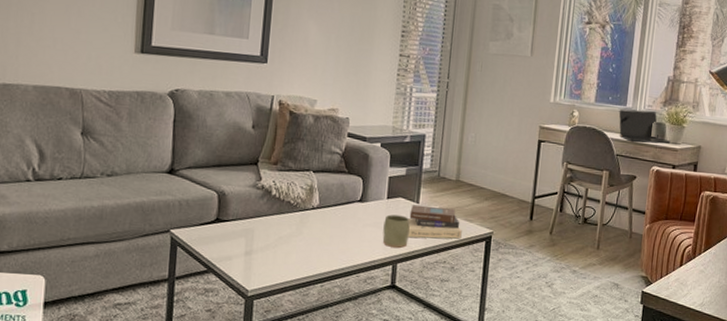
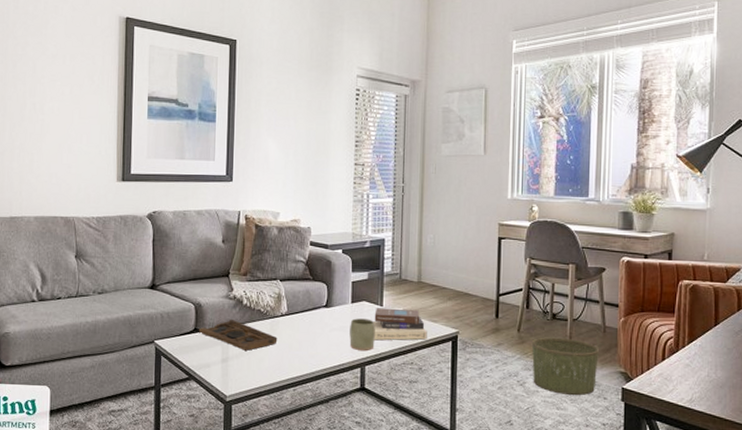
decorative tray: none [220,211,307,244] -> present [198,320,278,351]
basket: none [561,240,625,297] -> present [531,337,600,395]
laptop: present [619,109,670,144] -> none [581,200,639,234]

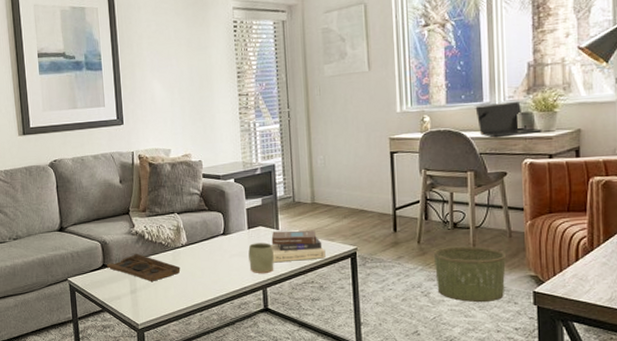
laptop: none [581,200,639,234] -> present [475,102,541,138]

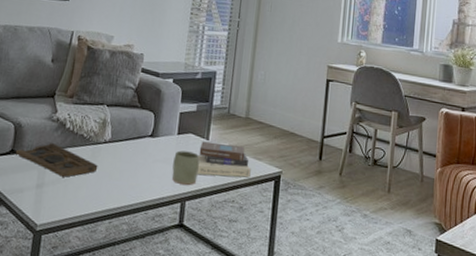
basket: present [433,246,507,302] -> none [351,182,417,245]
laptop: present [475,102,541,138] -> none [405,51,458,86]

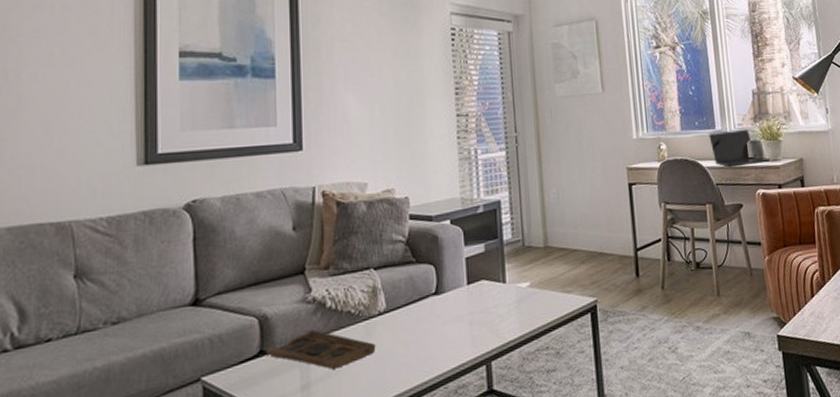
mug: present [172,150,200,185] -> none [468,301,501,343]
books: present [197,141,251,178] -> none [496,280,562,327]
laptop: none [405,51,458,86] -> present [708,130,769,167]

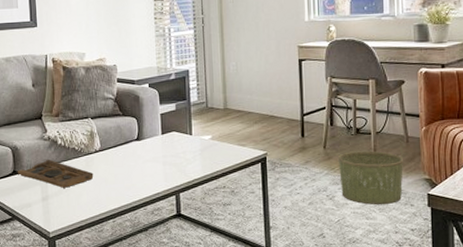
basket: none [678,288,751,354] -> present [337,151,404,204]
laptop: present [708,130,769,167] -> none [376,14,435,48]

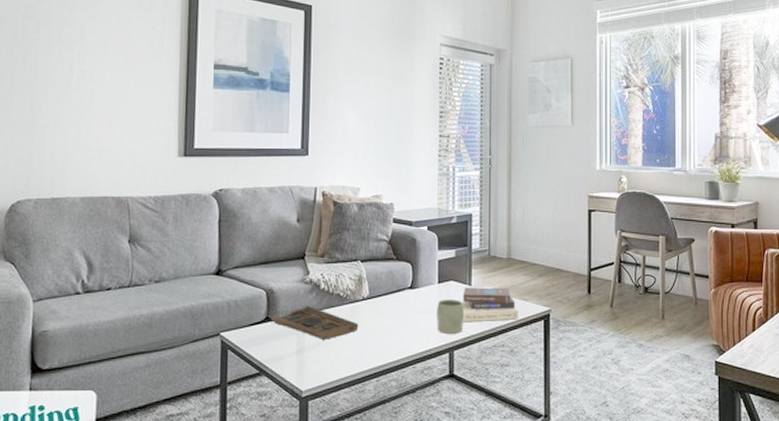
mug: none [162,148,187,179] -> present [437,299,464,334]
books: none [184,135,237,168] -> present [461,287,518,323]
basket: present [337,151,404,204] -> none [624,312,692,371]

